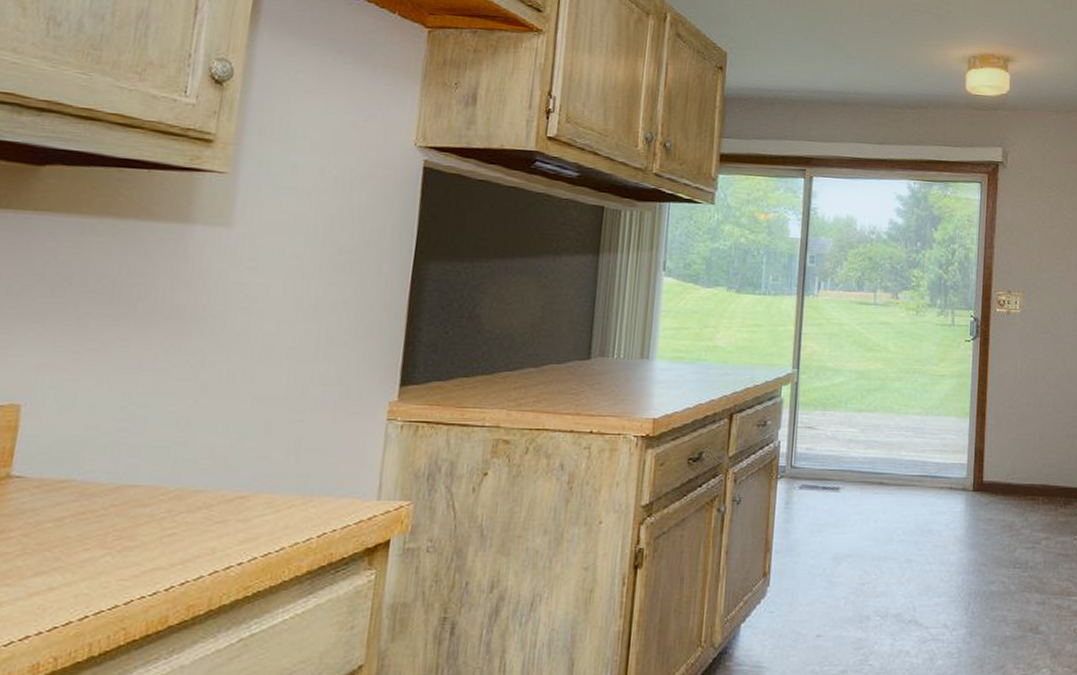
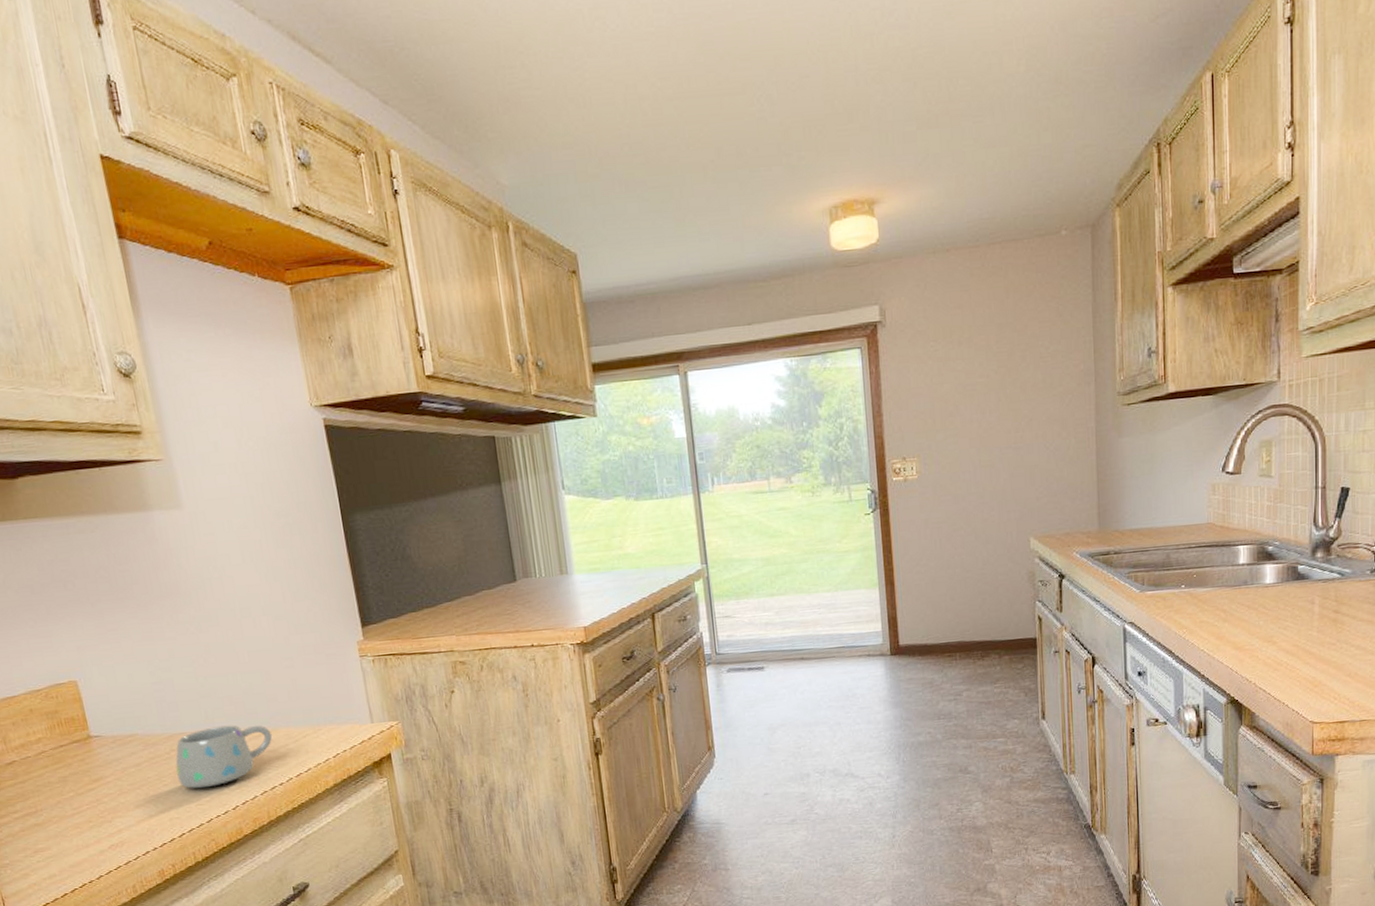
mug: none [106,482,249,559] -> present [175,725,272,789]

